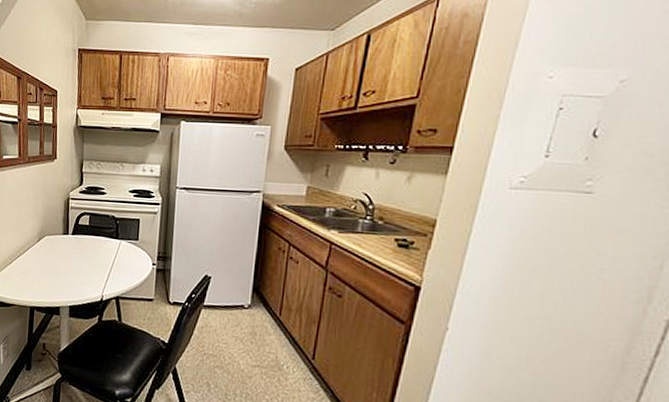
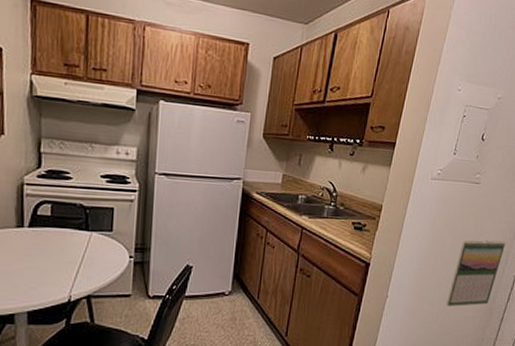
calendar: none [542,266,646,356] -> present [446,239,505,306]

